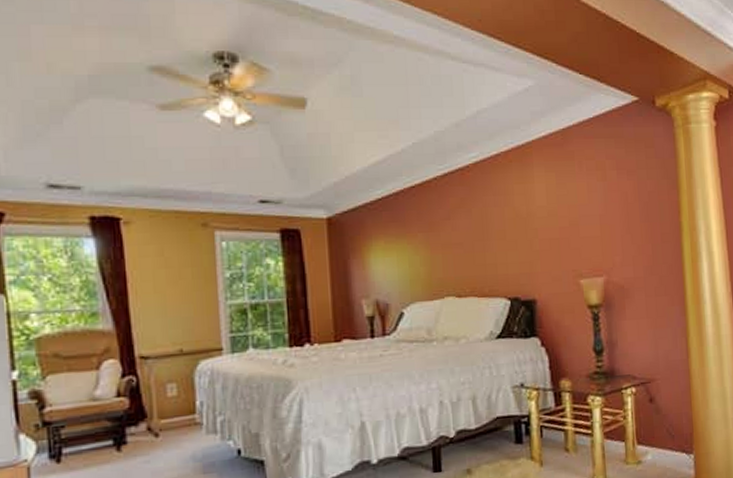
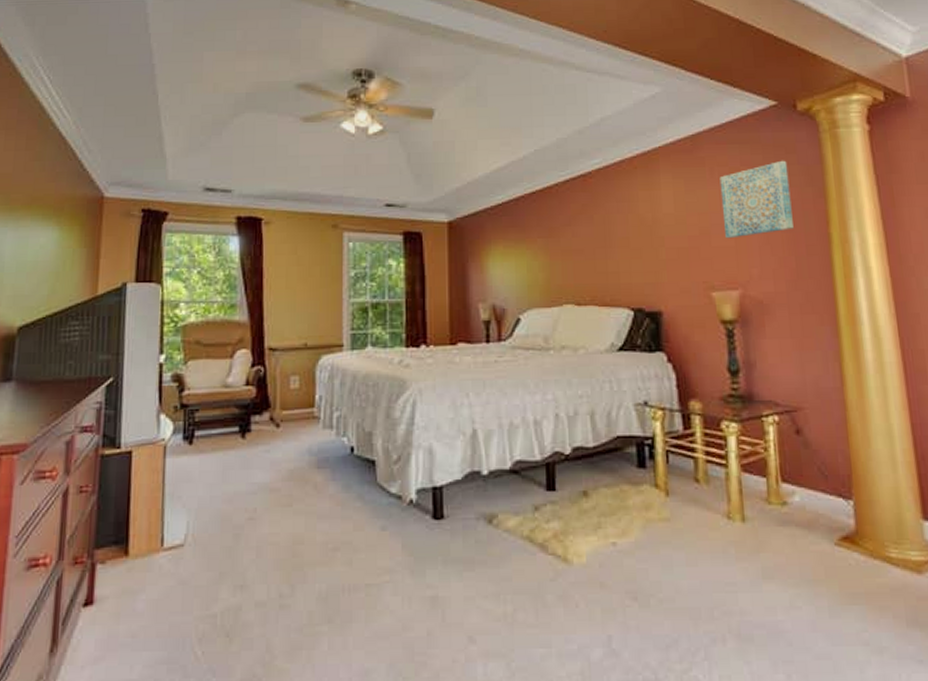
wall art: none [587,154,651,229] -> present [719,160,794,239]

